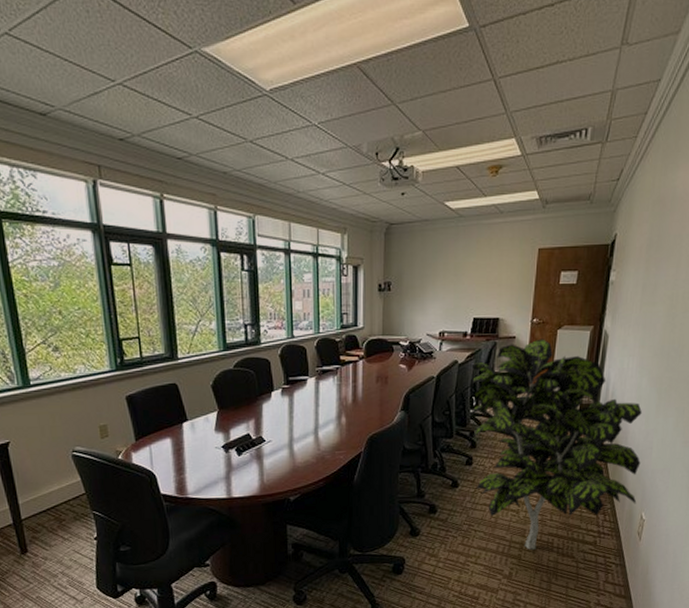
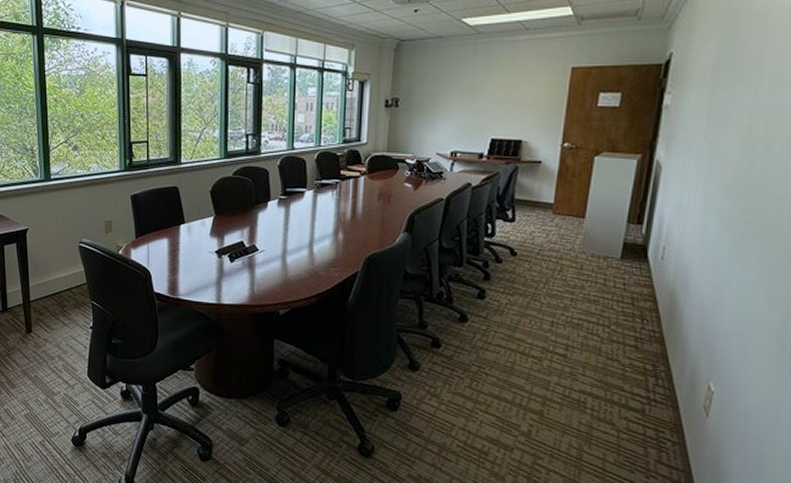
indoor plant: present [471,338,642,550] -> none [485,165,708,407]

